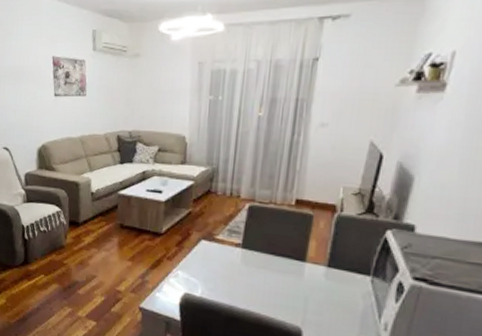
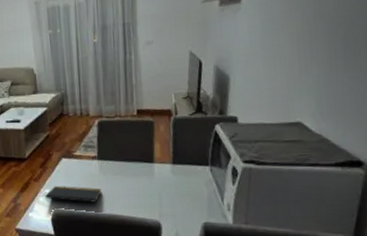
notepad: none [176,268,240,294] -> present [45,185,101,203]

